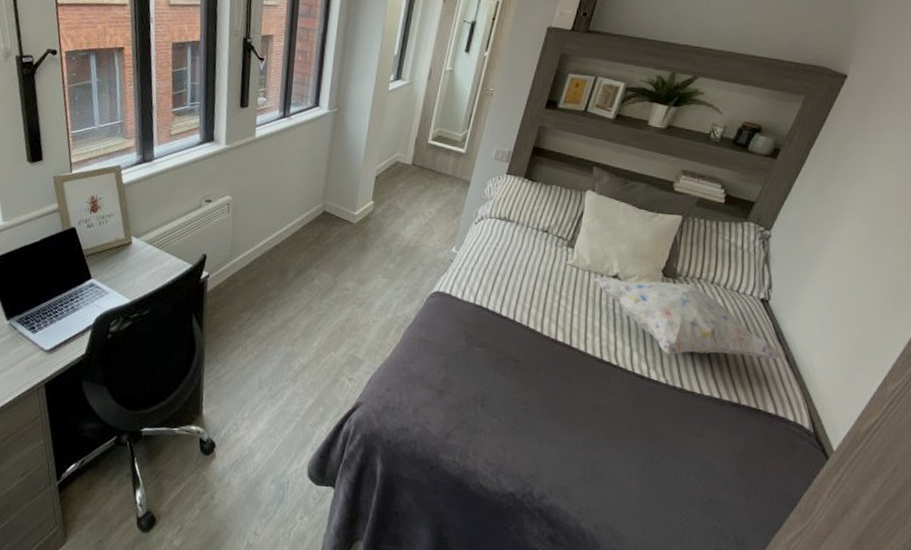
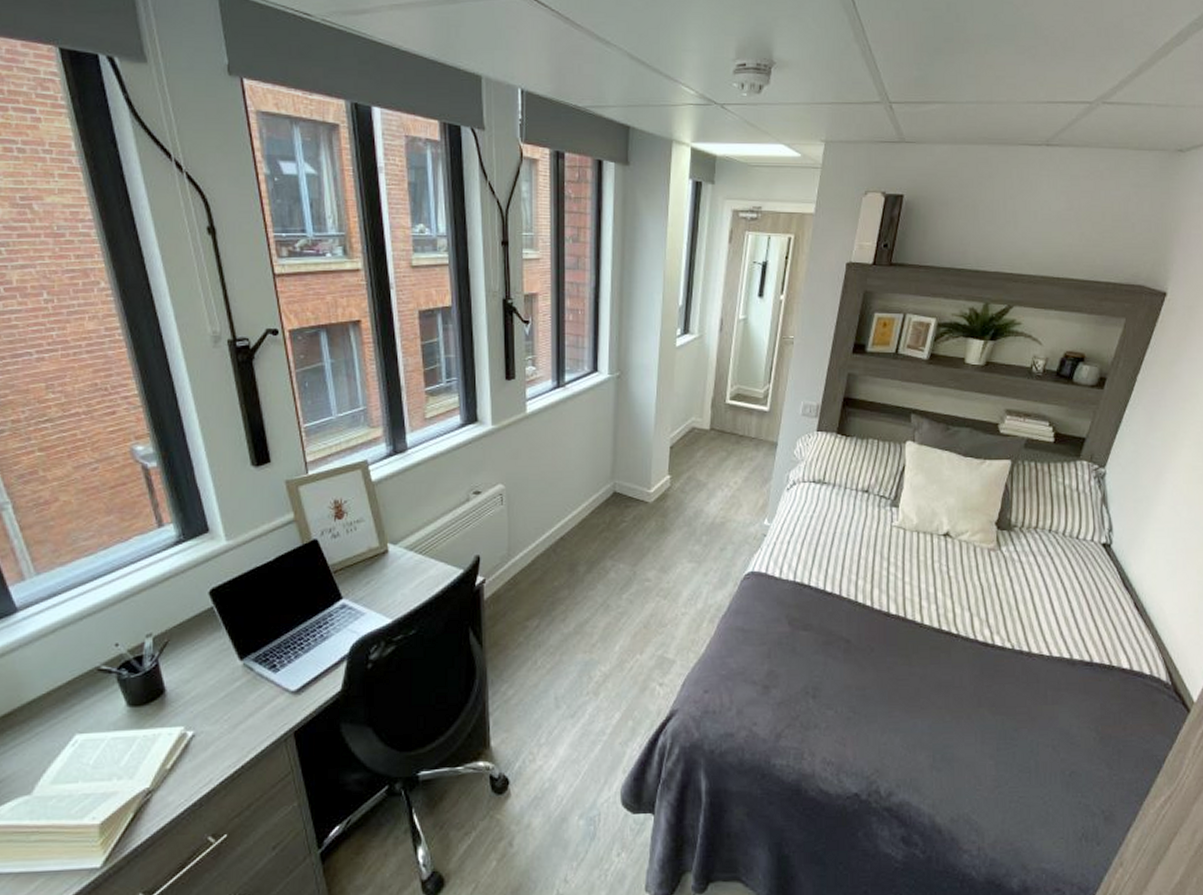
decorative pillow: present [592,277,783,359] -> none [921,534,1132,617]

